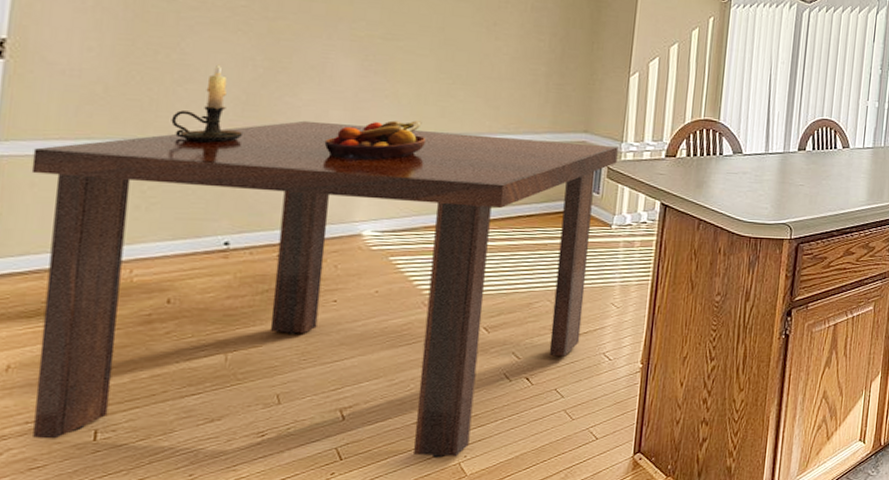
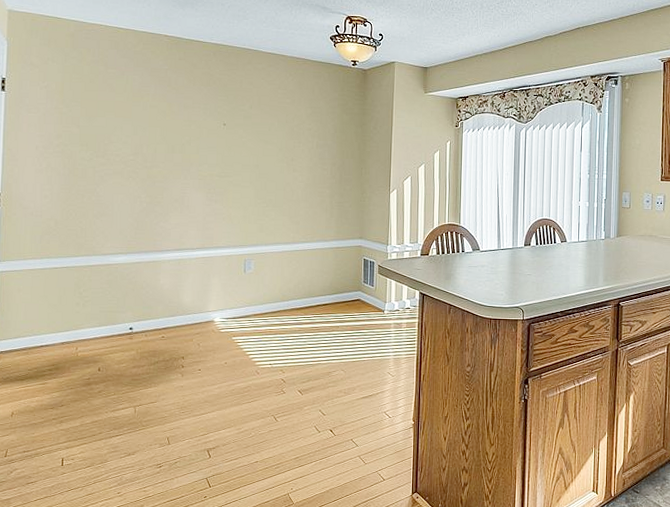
dining table: present [31,120,618,458] -> none [18,239,385,489]
candle holder: present [171,64,242,143] -> none [94,202,136,258]
fruit bowl: present [324,120,427,161] -> none [186,235,252,267]

